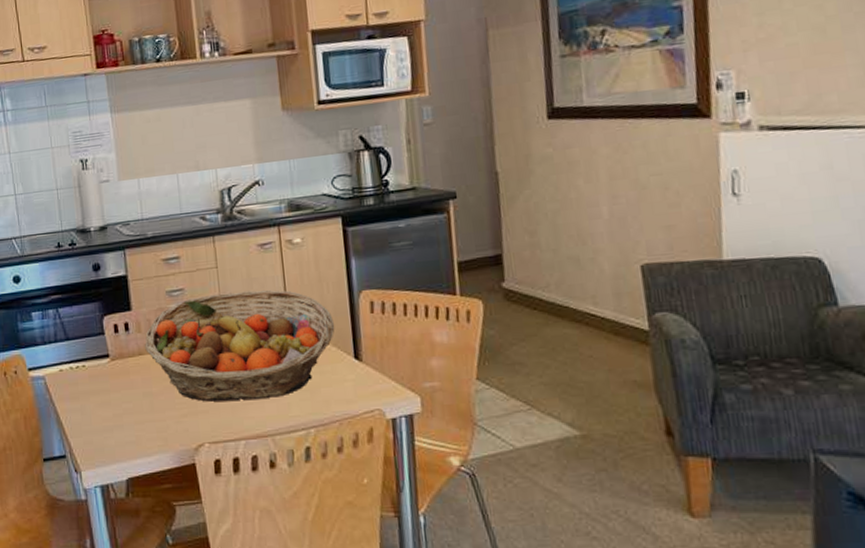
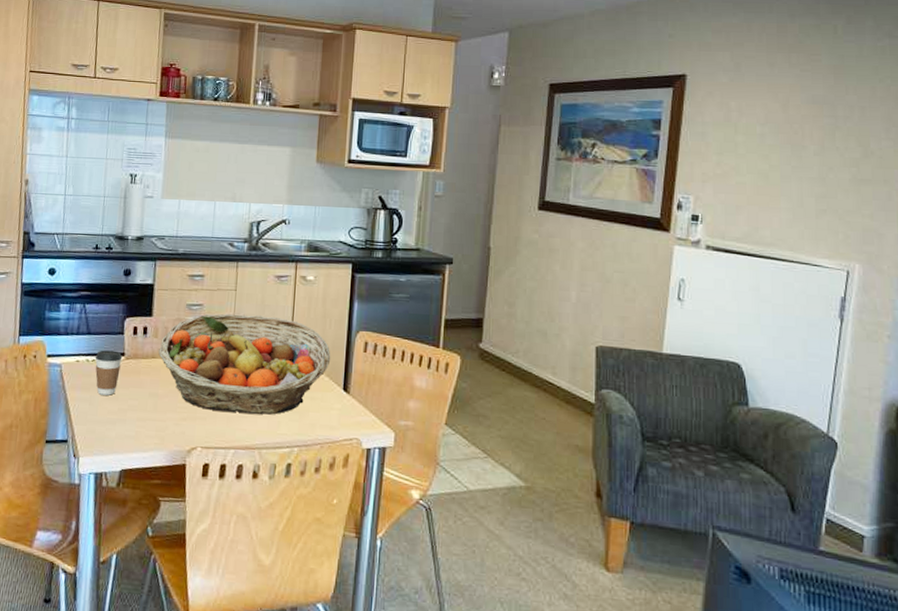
coffee cup: none [78,353,108,403] -> present [95,350,123,396]

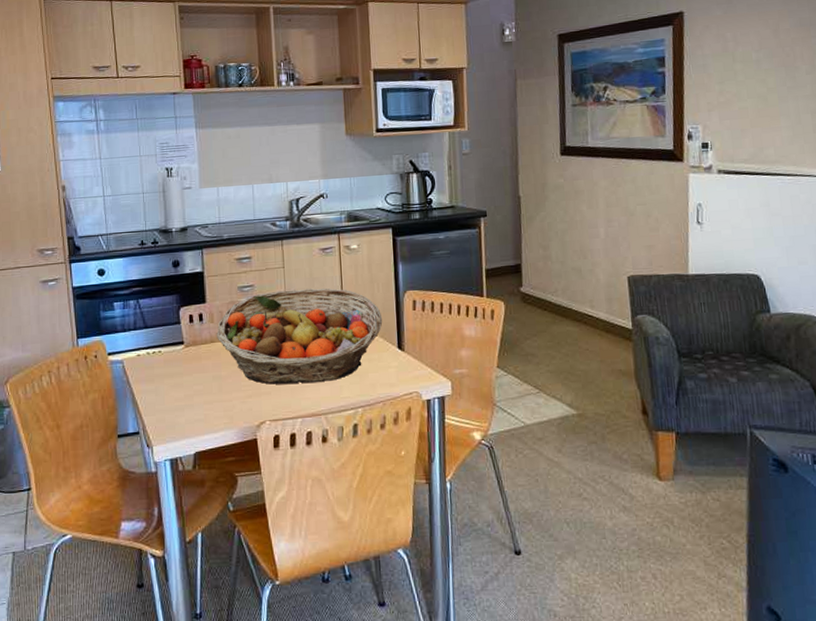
coffee cup: present [95,350,123,396] -> none [155,340,182,384]

